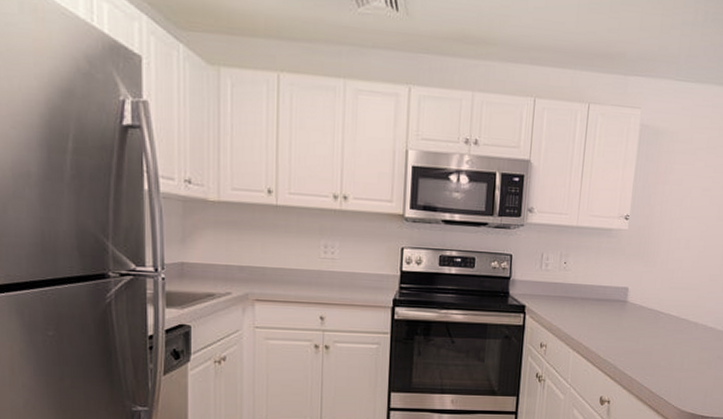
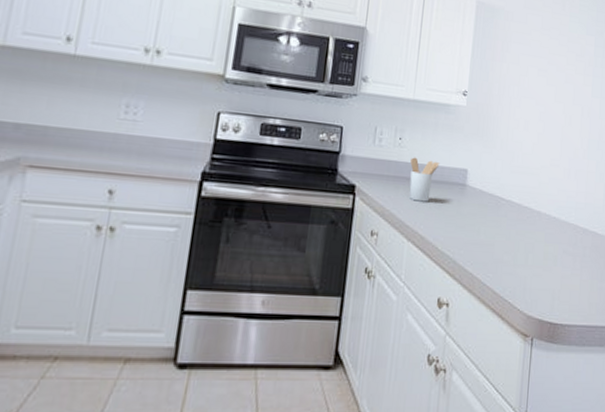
utensil holder: none [574,279,602,318] -> present [409,157,440,202]

